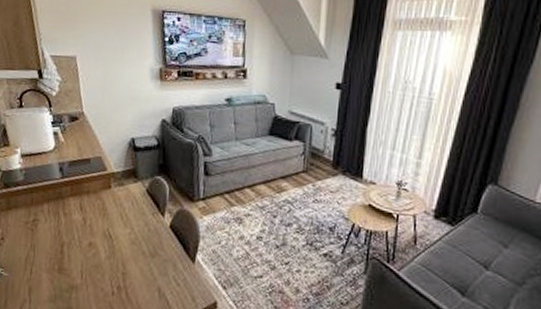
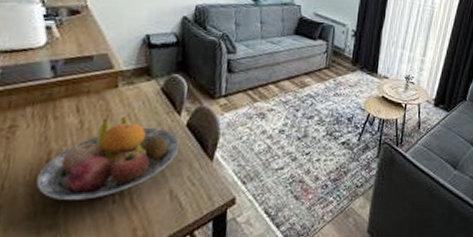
fruit bowl: none [54,215,165,290] -> present [36,116,180,200]

